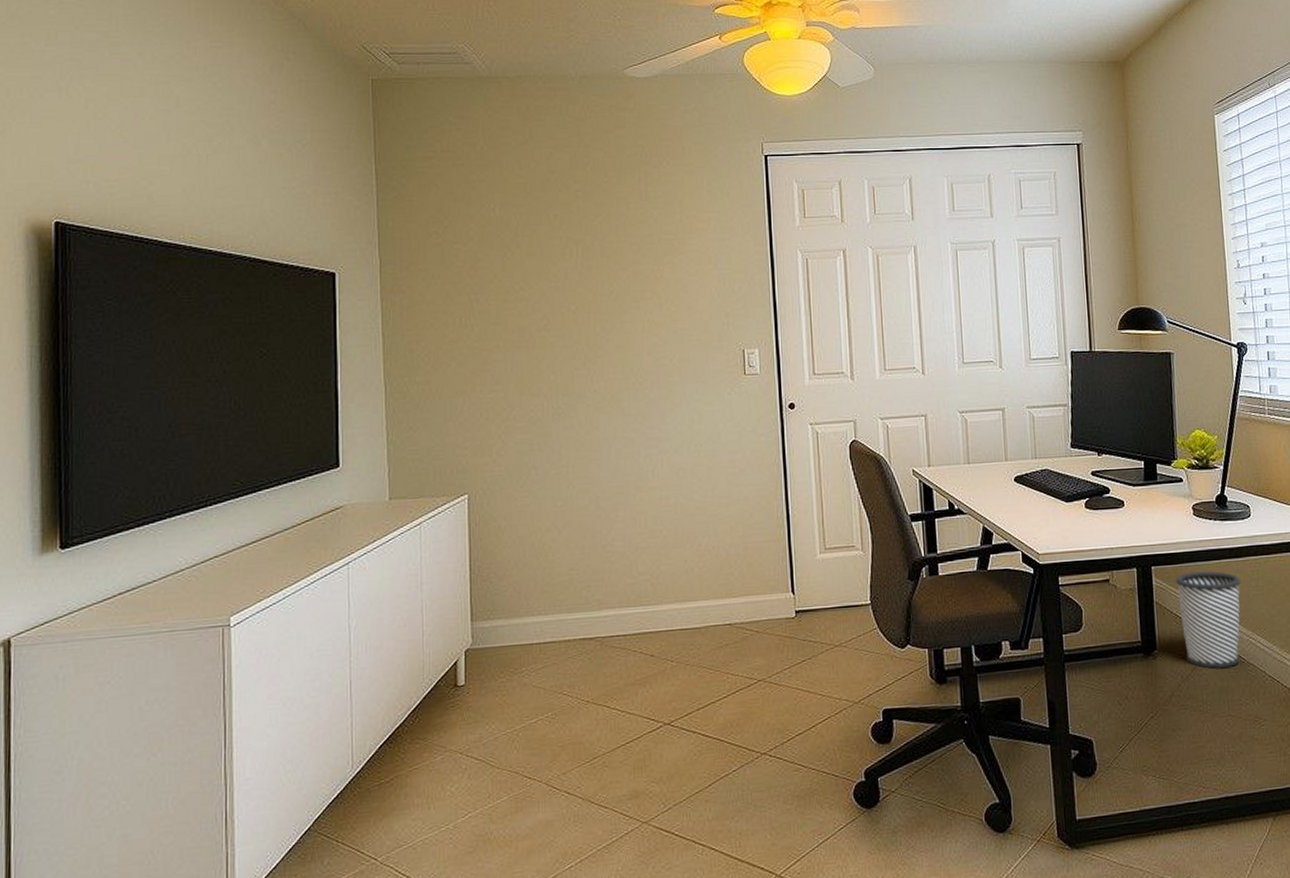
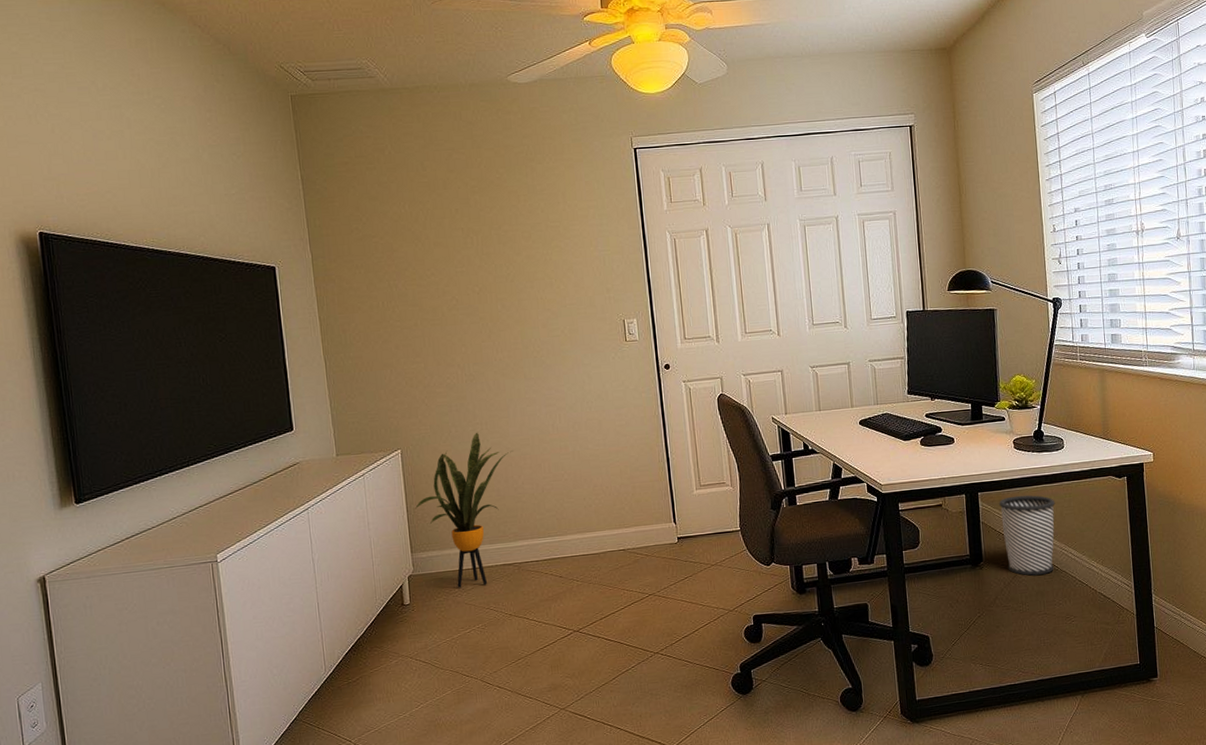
house plant: none [480,476,604,667] -> present [415,432,513,588]

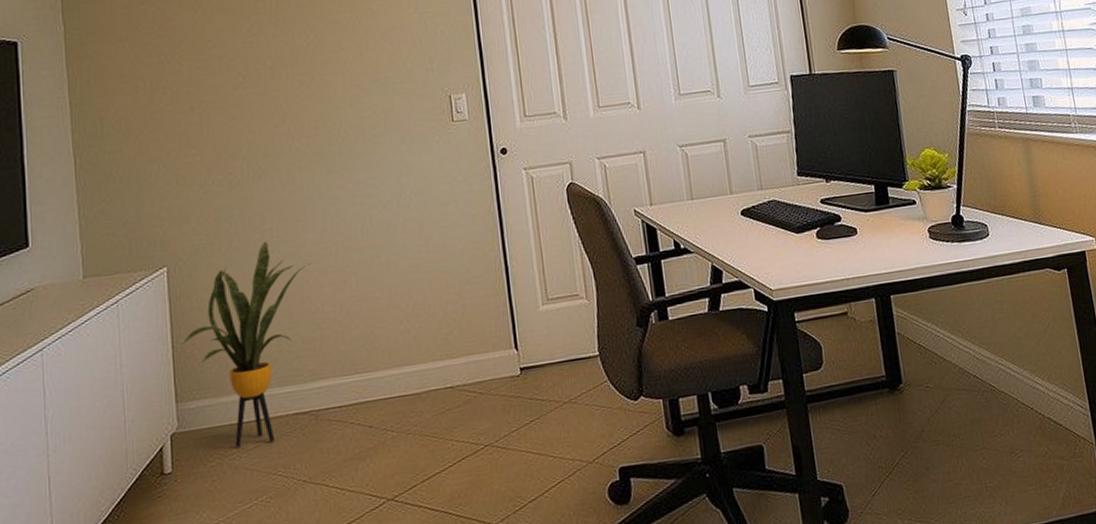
wastebasket: present [999,495,1055,576] -> none [916,296,991,400]

